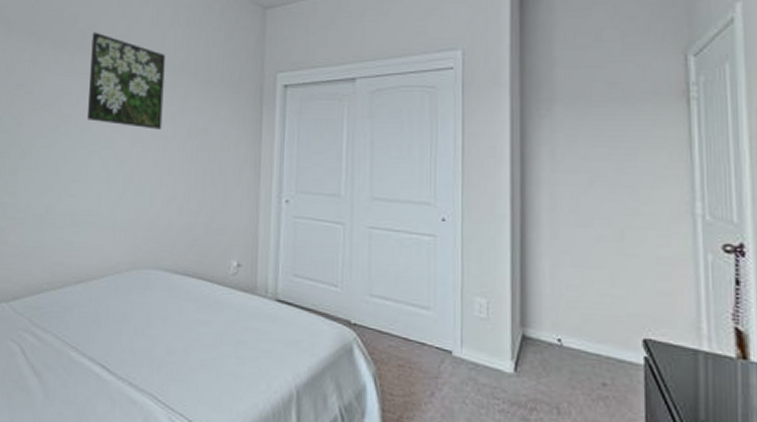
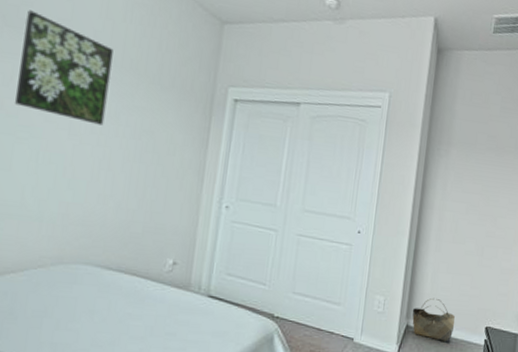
basket: none [528,299,594,360] -> present [412,297,455,343]

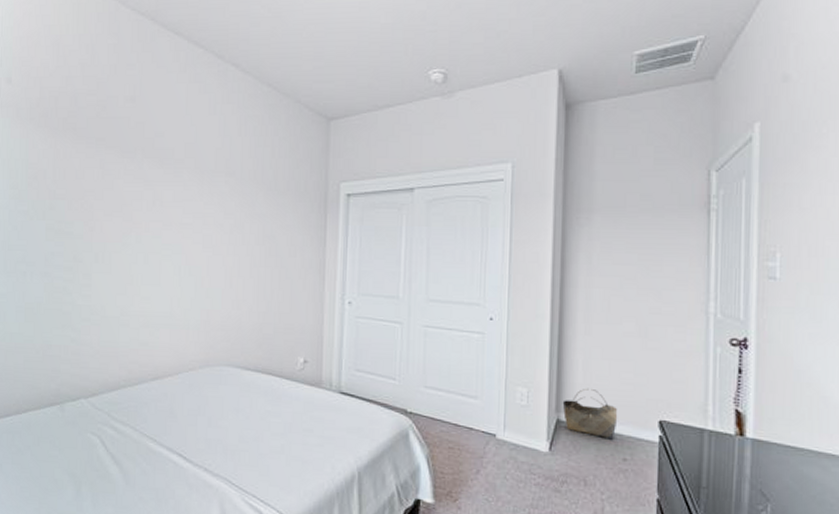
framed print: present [14,10,114,126] -> none [157,140,233,236]

